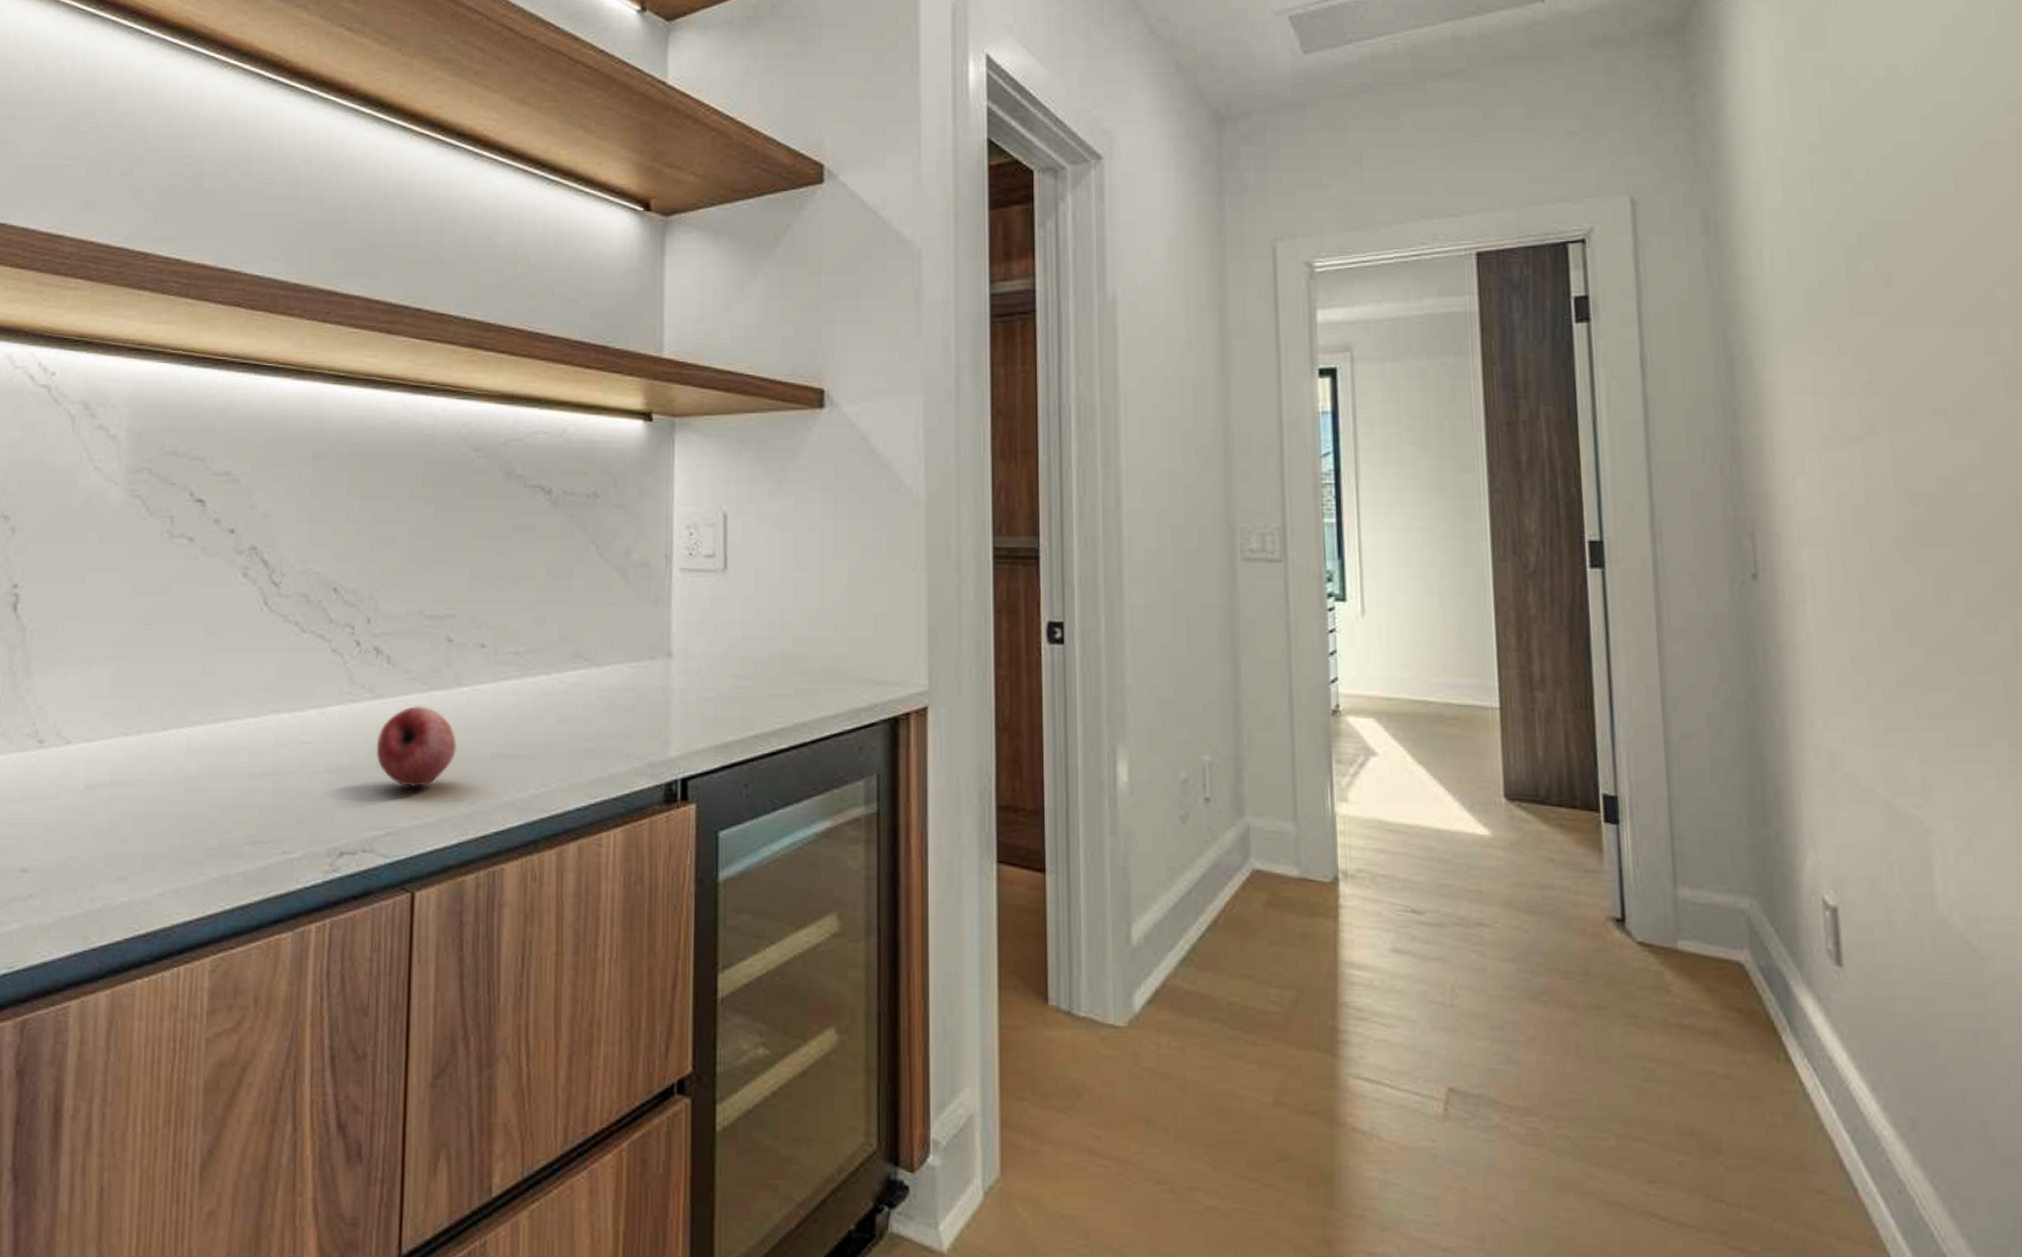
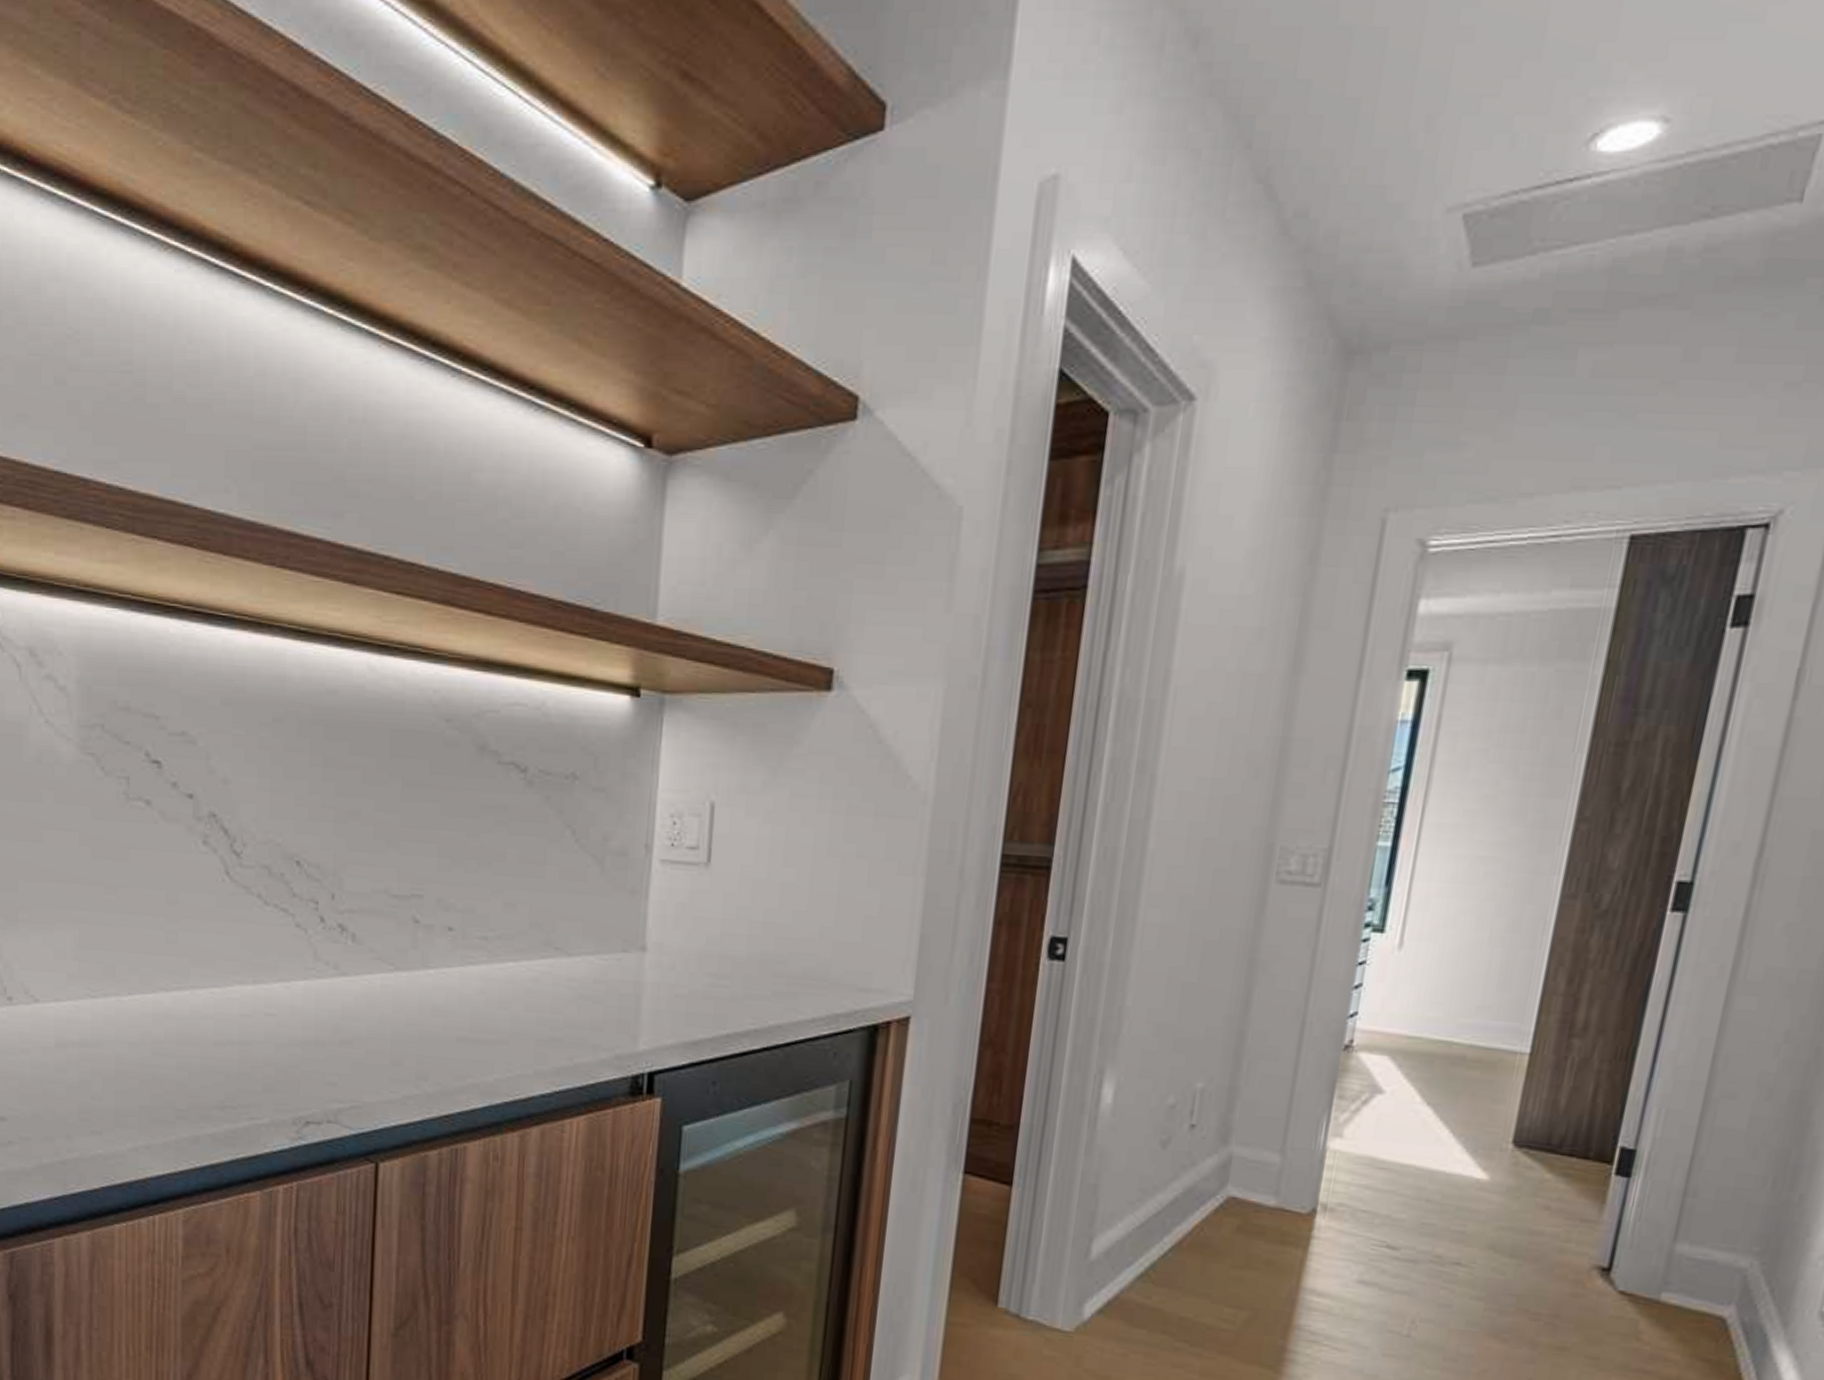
fruit: present [376,706,458,788] -> none [341,985,423,1066]

